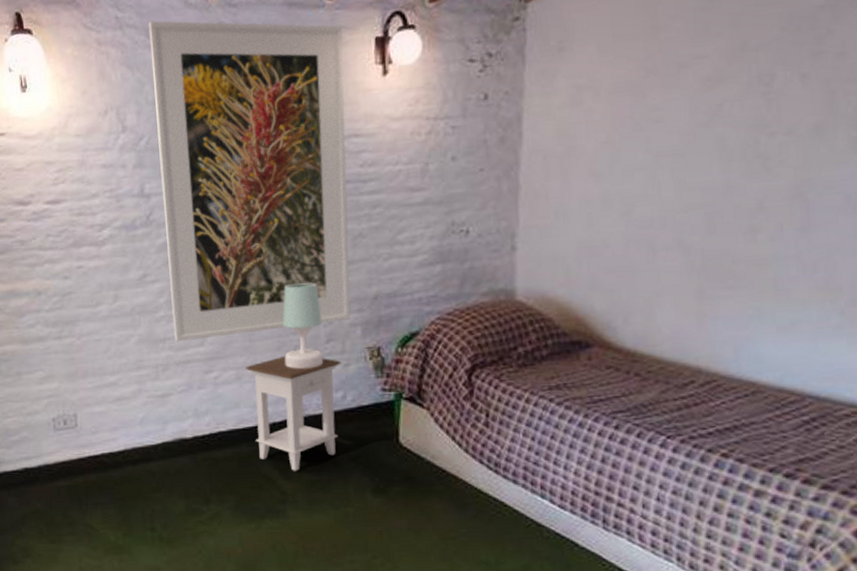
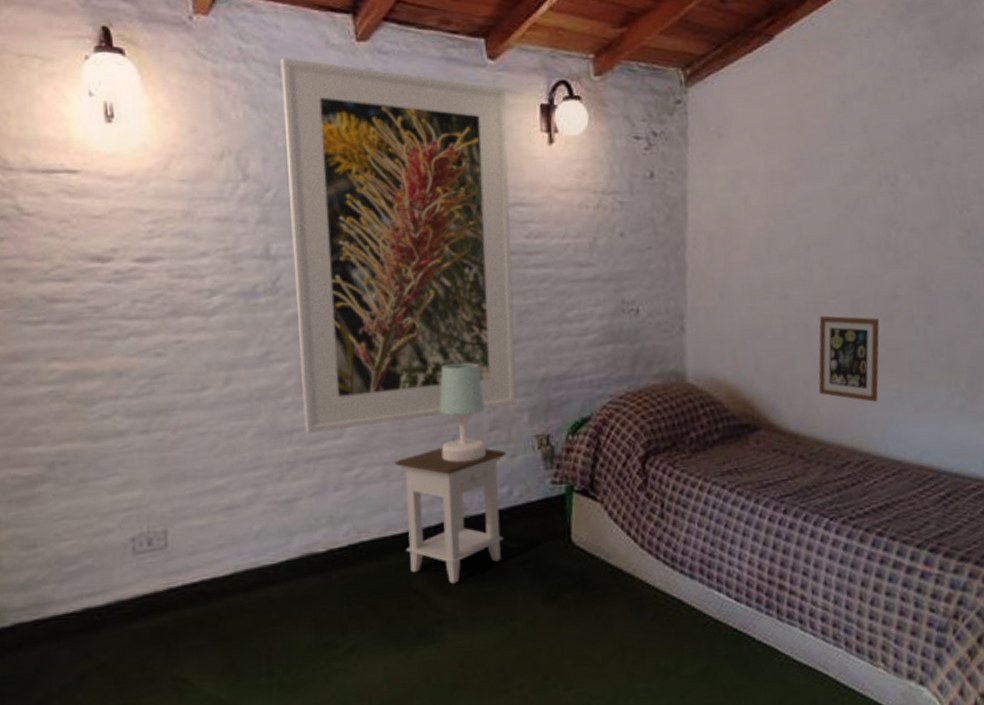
picture frame: none [661,231,740,321] -> present [818,315,880,402]

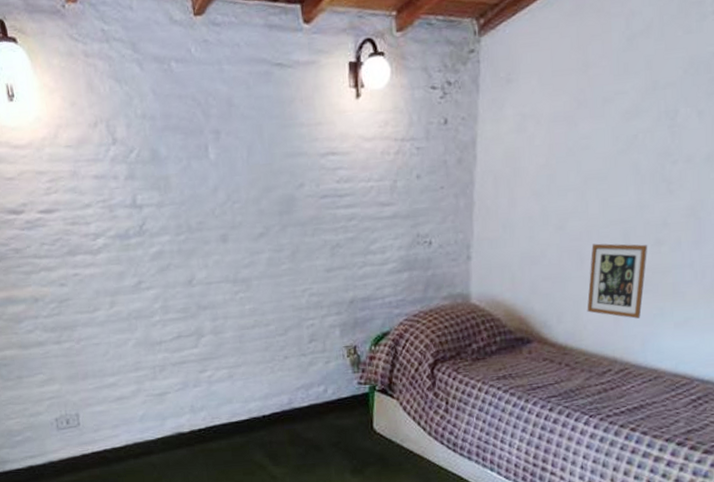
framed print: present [280,58,516,434] -> none [135,35,330,345]
nightstand: present [394,447,507,584] -> none [237,355,323,458]
table lamp: present [438,363,487,462] -> none [269,288,307,367]

